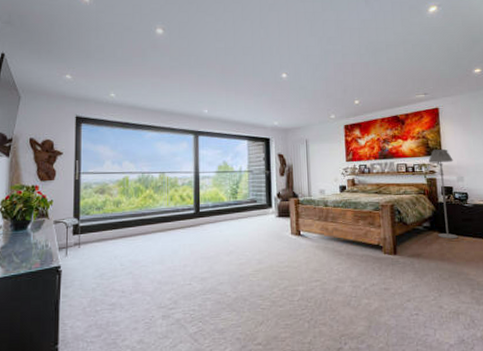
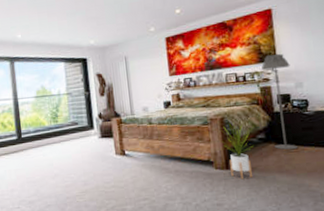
house plant: none [392,210,420,265] -> present [223,123,254,180]

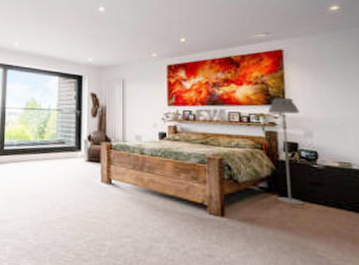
house plant: present [223,123,254,180] -> none [219,166,254,231]

